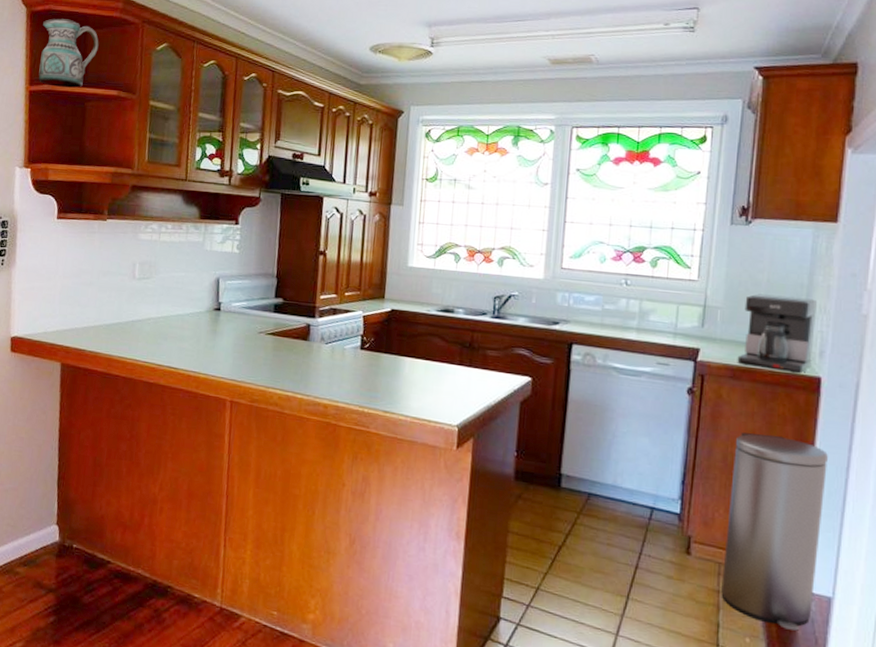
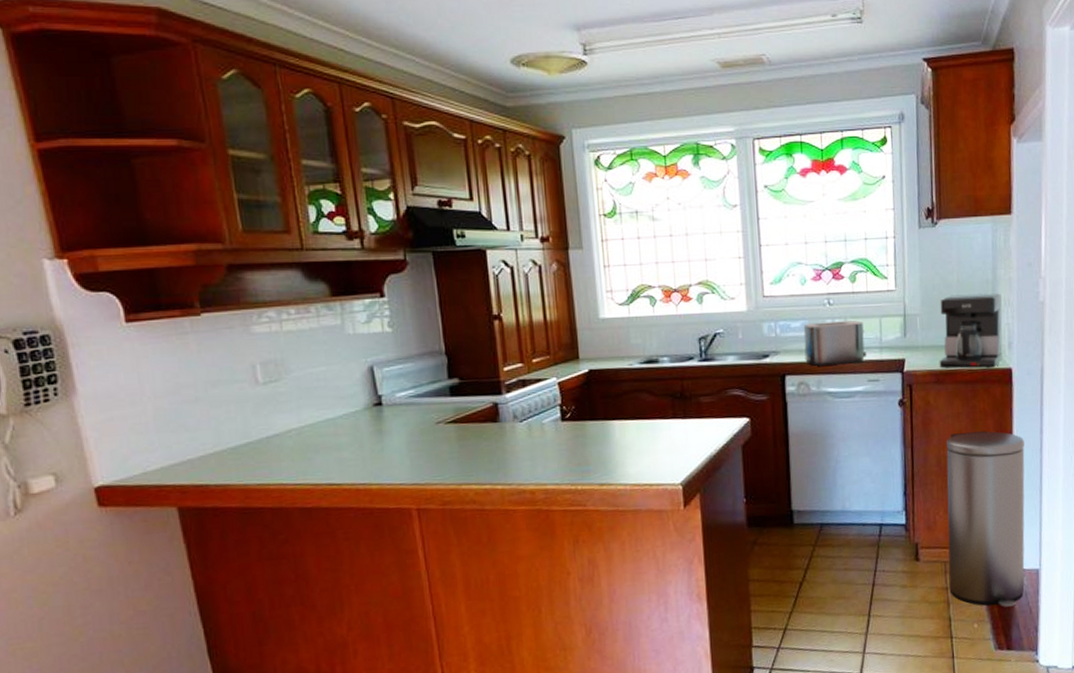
ceramic pitcher: present [38,18,99,88] -> none [33,42,134,141]
toaster: none [594,299,660,345] -> present [803,320,867,367]

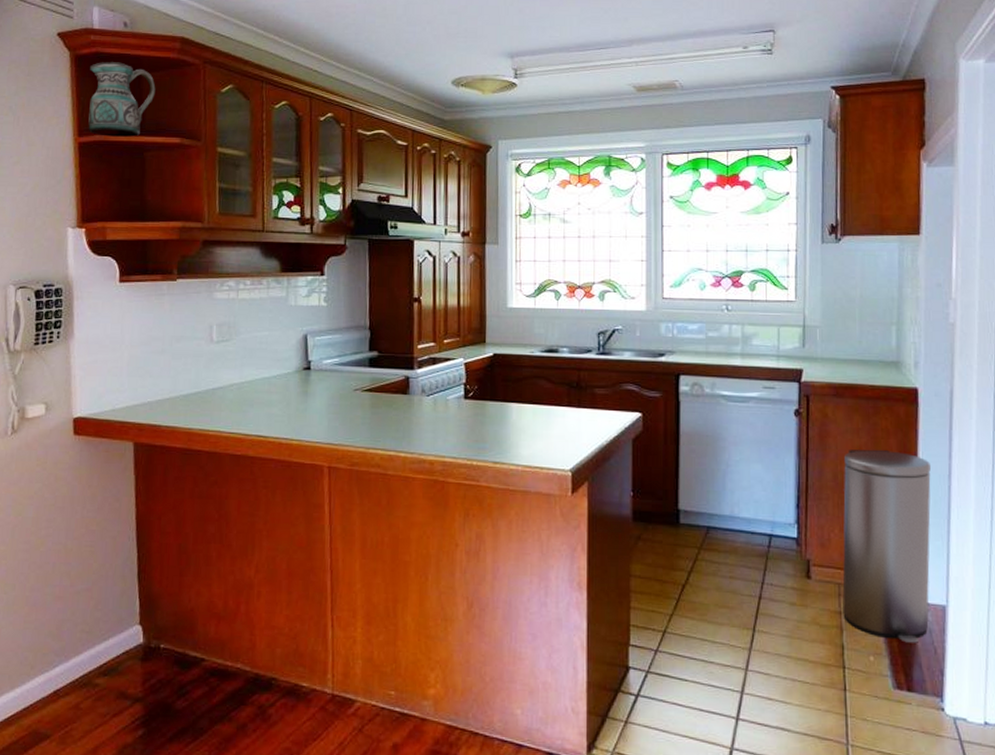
ceramic pitcher: none [33,42,134,141] -> present [88,62,156,137]
toaster: present [803,320,867,367] -> none [700,326,764,370]
coffee maker: present [939,293,1003,369] -> none [839,310,908,386]

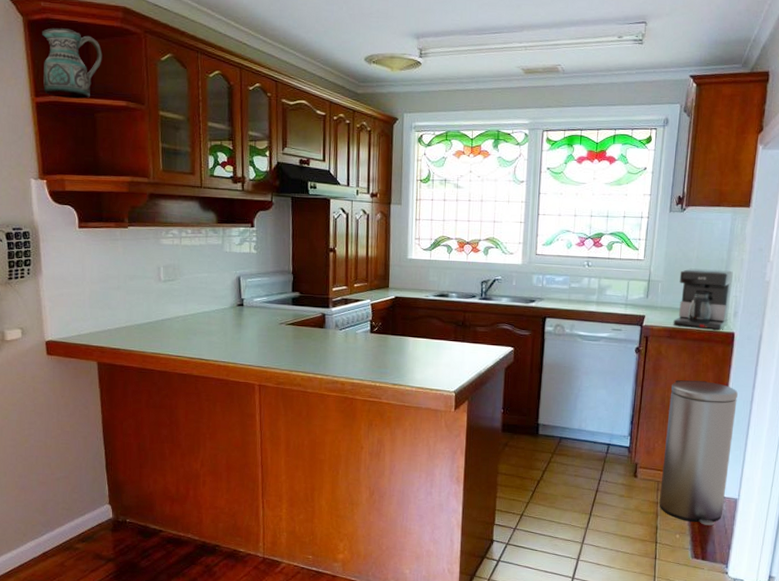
coffee maker: none [839,310,908,386] -> present [673,268,733,331]

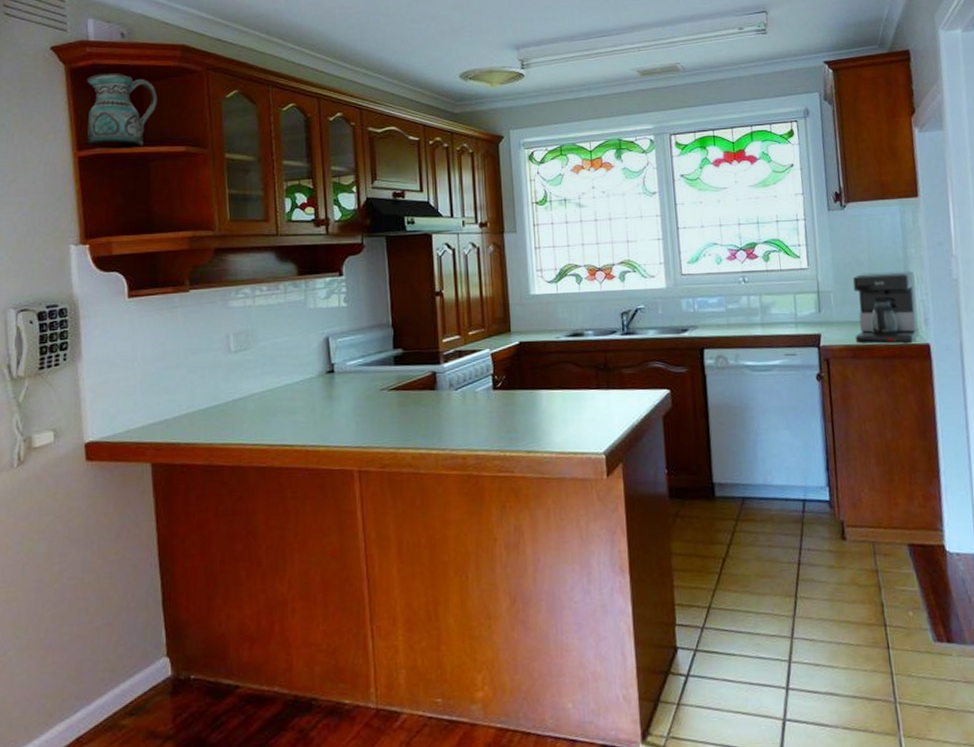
pedal bin: present [659,380,738,526] -> none [867,406,962,595]

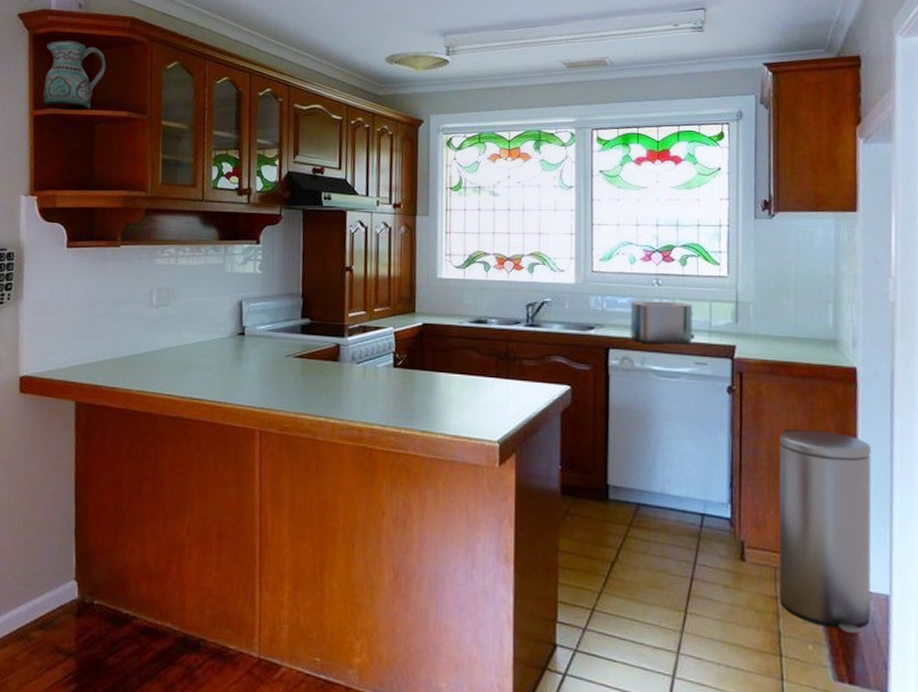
toaster: none [720,297,783,341] -> present [630,300,695,345]
coffee maker: present [852,271,920,345] -> none [773,286,846,365]
pedal bin: none [867,406,962,595] -> present [778,429,872,633]

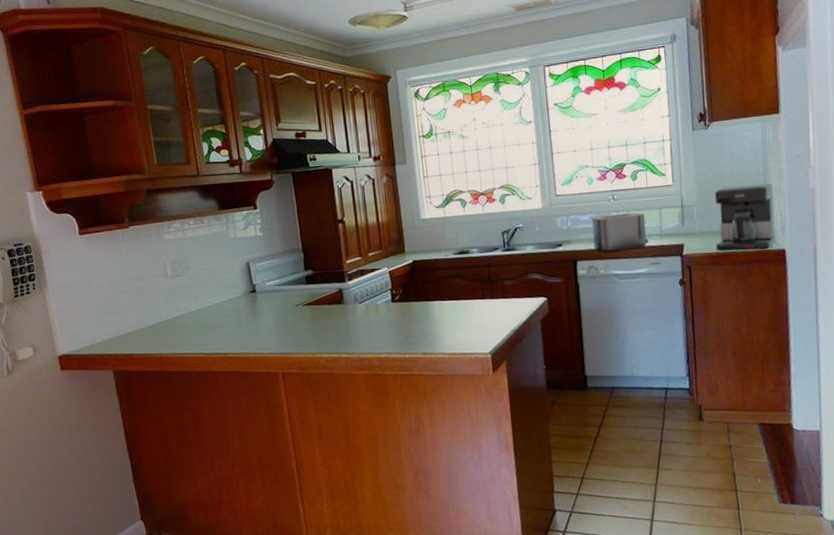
ceramic pitcher: present [43,40,106,111] -> none [22,37,85,107]
coffee maker: none [773,286,846,365] -> present [714,183,776,252]
pedal bin: present [778,429,872,633] -> none [724,305,806,465]

